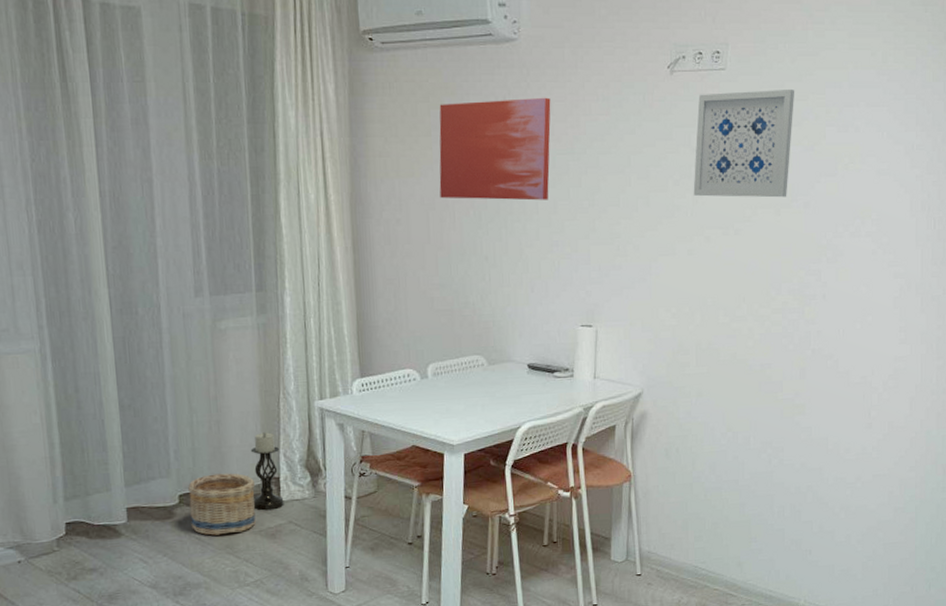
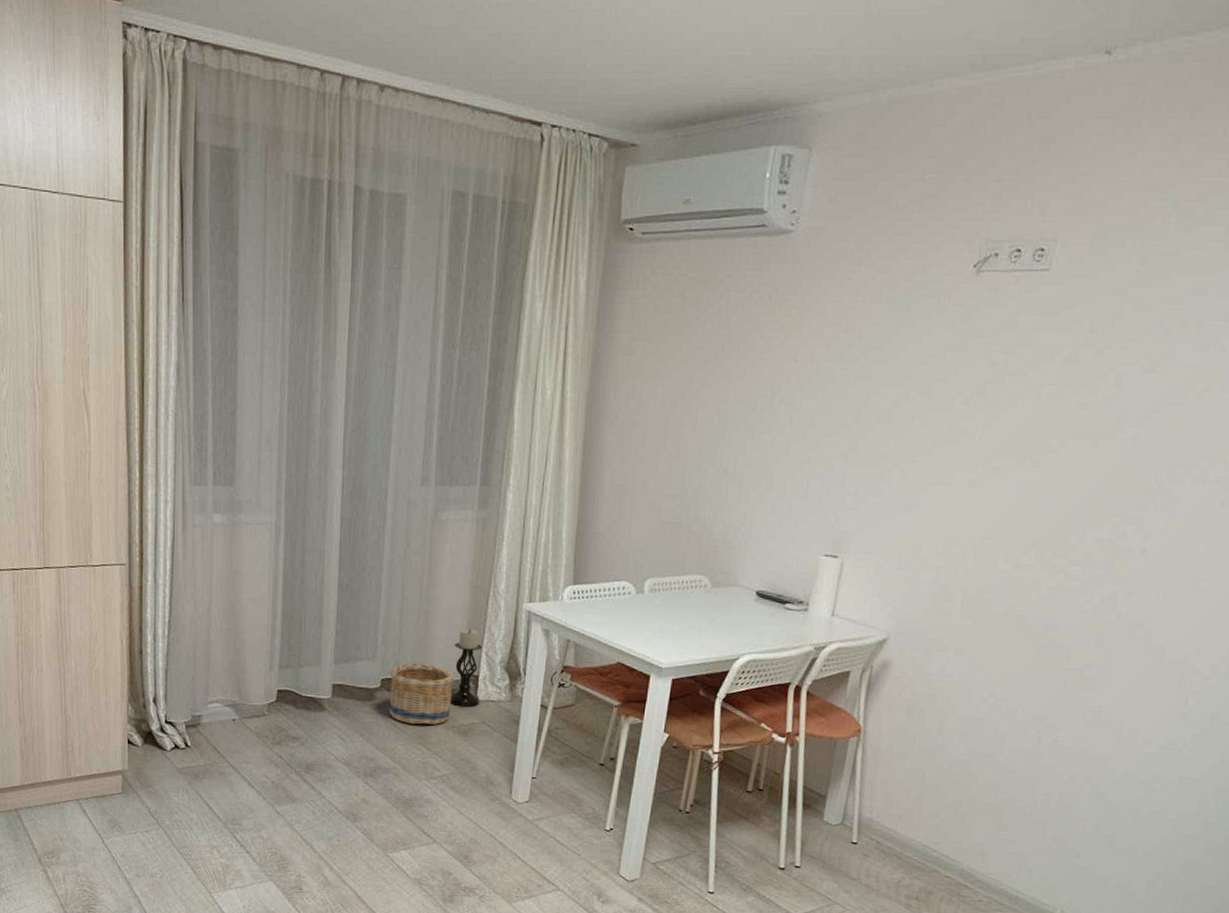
wall art: present [439,97,551,201] -> none [683,296,824,412]
wall art: present [693,88,795,198] -> none [985,295,1141,428]

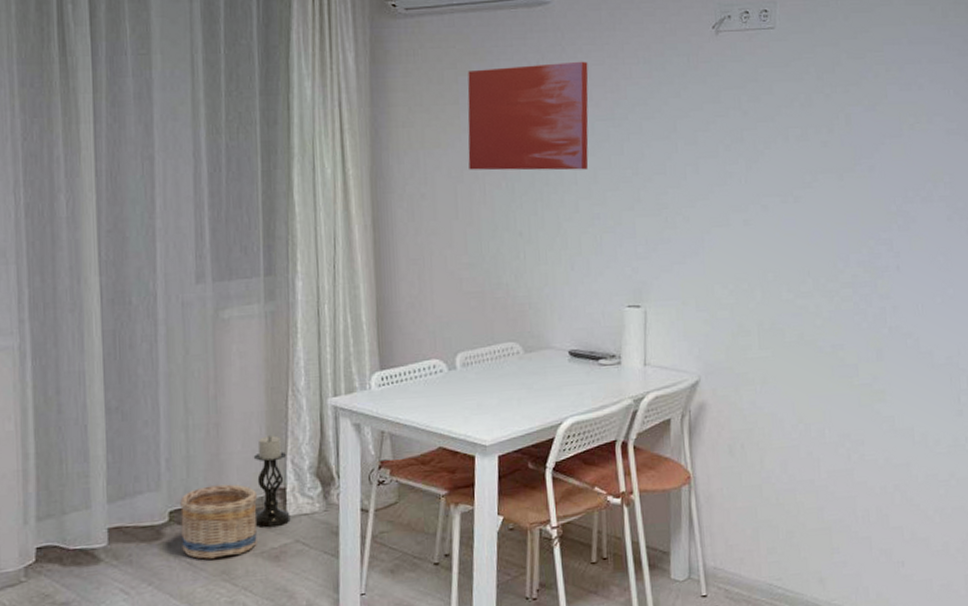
wall art: none [683,296,824,412] -> present [467,61,589,171]

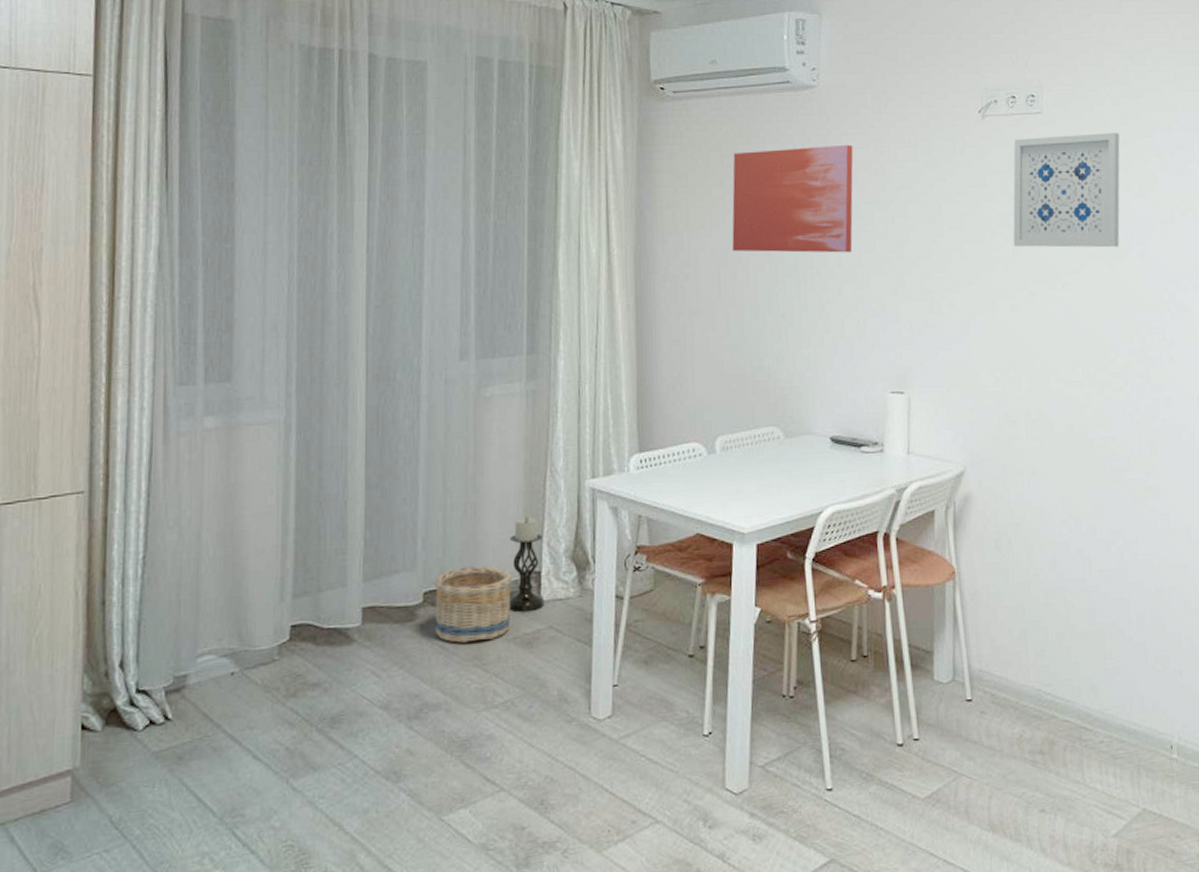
wall art: none [746,46,851,162] -> present [1013,132,1120,248]

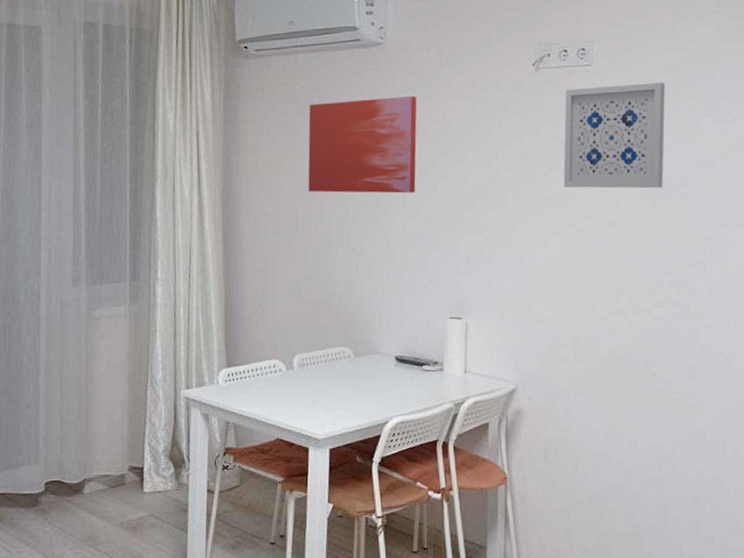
basket: present [435,565,511,643] -> none [54,461,118,526]
candle holder: present [508,517,545,613] -> none [116,421,147,502]

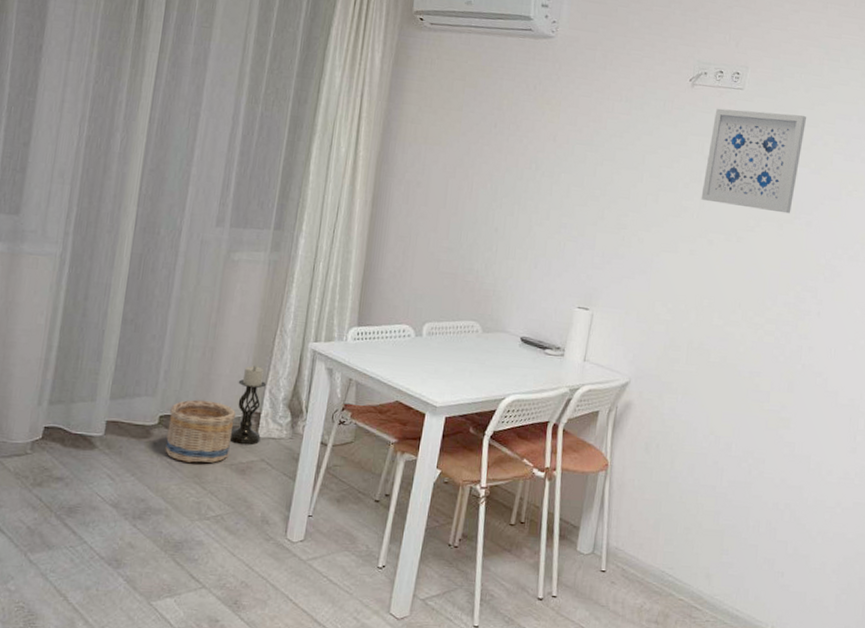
basket: none [54,461,118,526] -> present [165,400,236,463]
candle holder: none [116,421,147,502] -> present [229,366,266,445]
wall art: present [308,95,417,194] -> none [461,84,578,184]

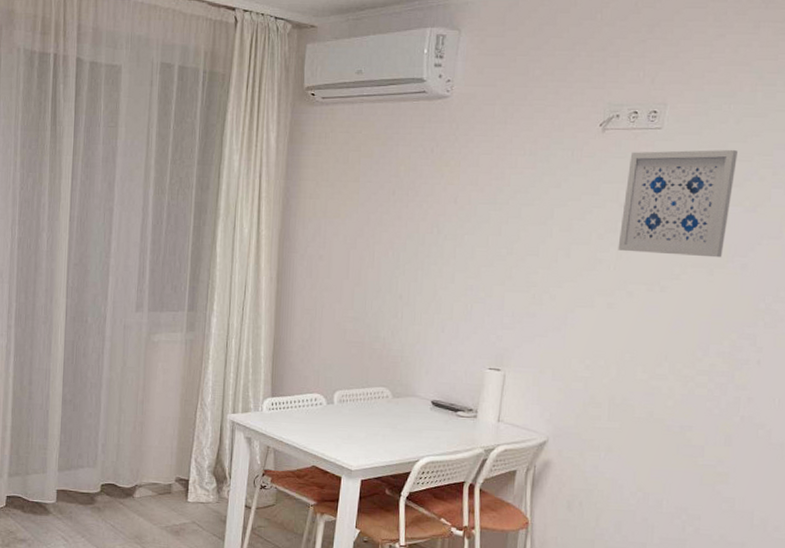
basket: present [165,400,236,463] -> none [108,469,166,526]
candle holder: present [229,366,266,445] -> none [163,437,191,509]

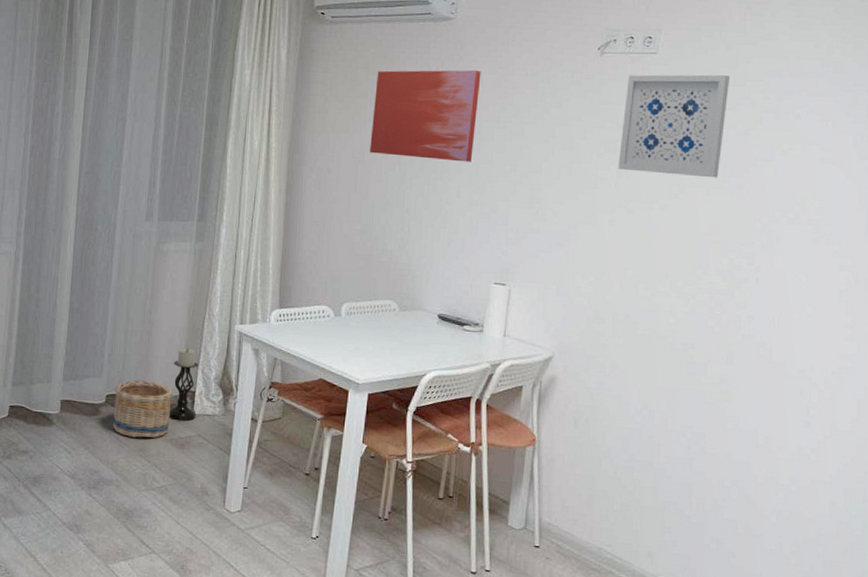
basket: none [108,469,166,526] -> present [112,380,173,438]
candle holder: none [163,437,191,509] -> present [168,348,198,421]
wall art: none [362,150,478,246] -> present [370,70,481,162]

